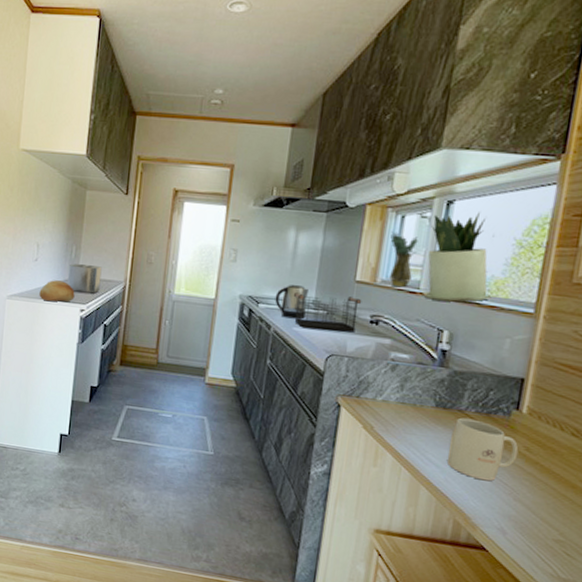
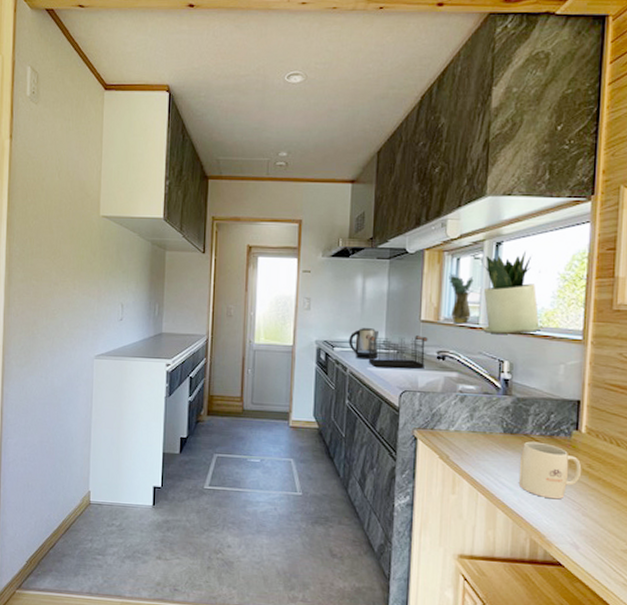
bread: present [39,280,75,302] -> none [126,338,160,359]
toaster: present [67,263,102,295] -> none [152,321,185,349]

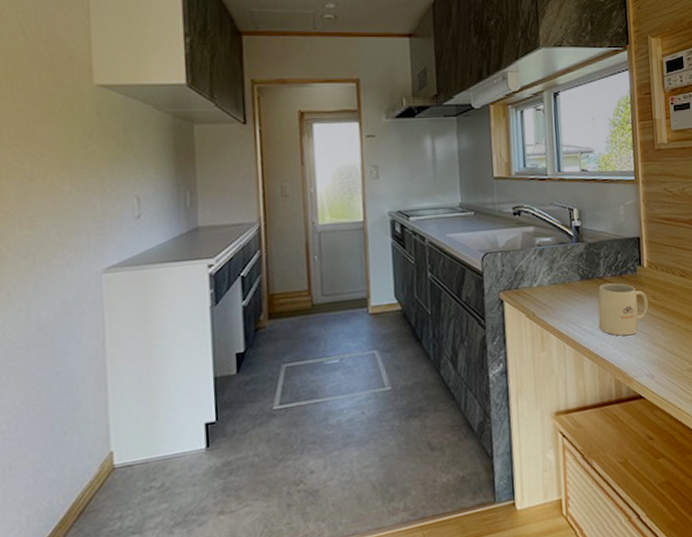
kettle: present [348,327,378,360] -> none [424,190,455,227]
dish rack: present [365,335,428,369] -> none [440,193,503,233]
vase: present [449,273,474,324] -> none [515,126,539,177]
planter: present [483,251,545,334] -> none [545,100,604,183]

